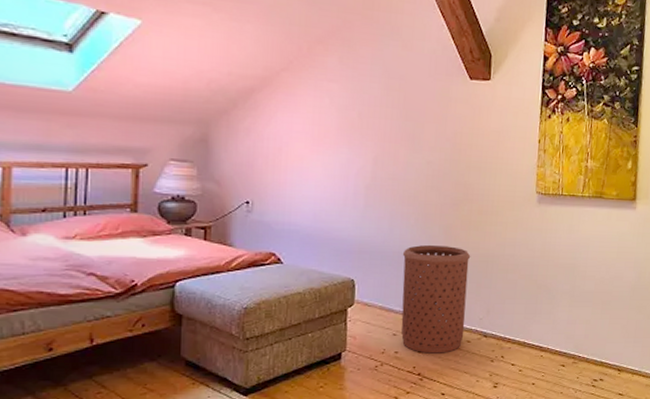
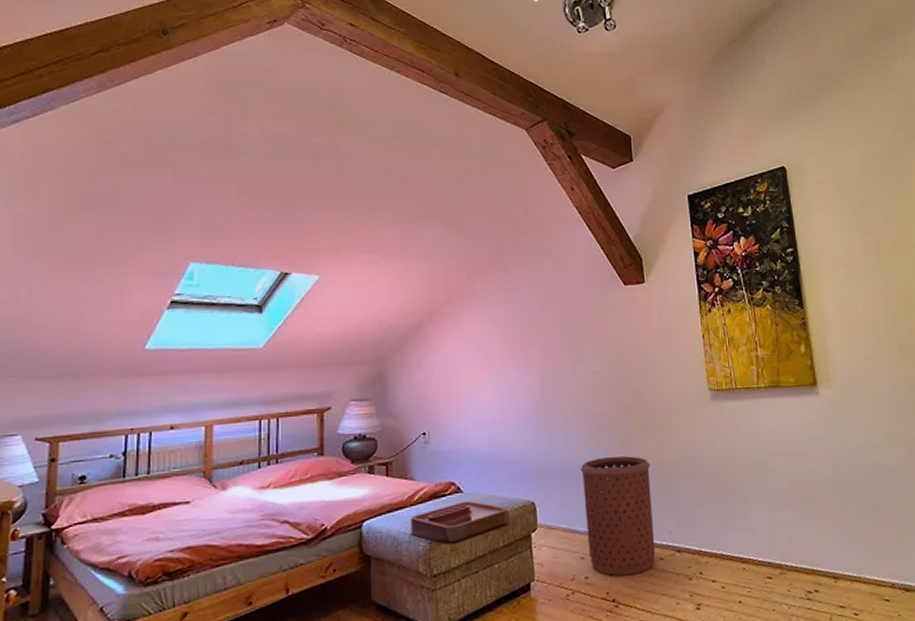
decorative tray: none [226,272,328,312] -> present [411,501,510,545]

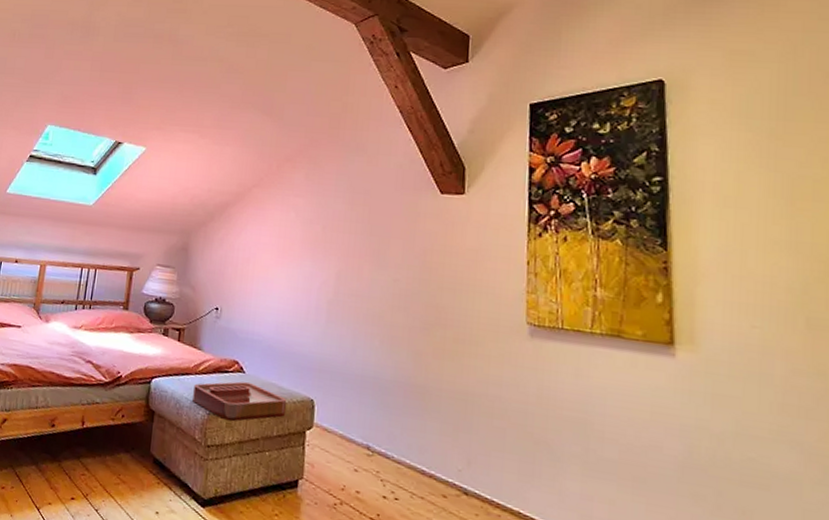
laundry basket: present [580,456,656,577] -> none [363,370,446,505]

